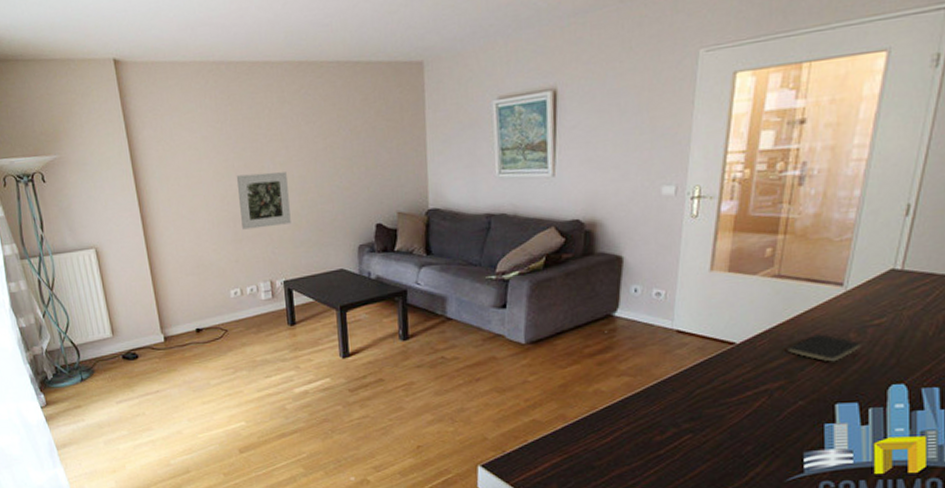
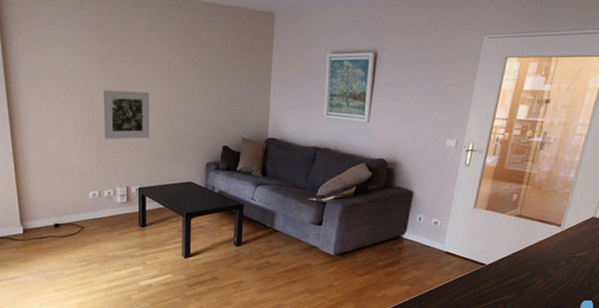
smartphone: present [787,334,861,362] -> none [519,261,567,282]

